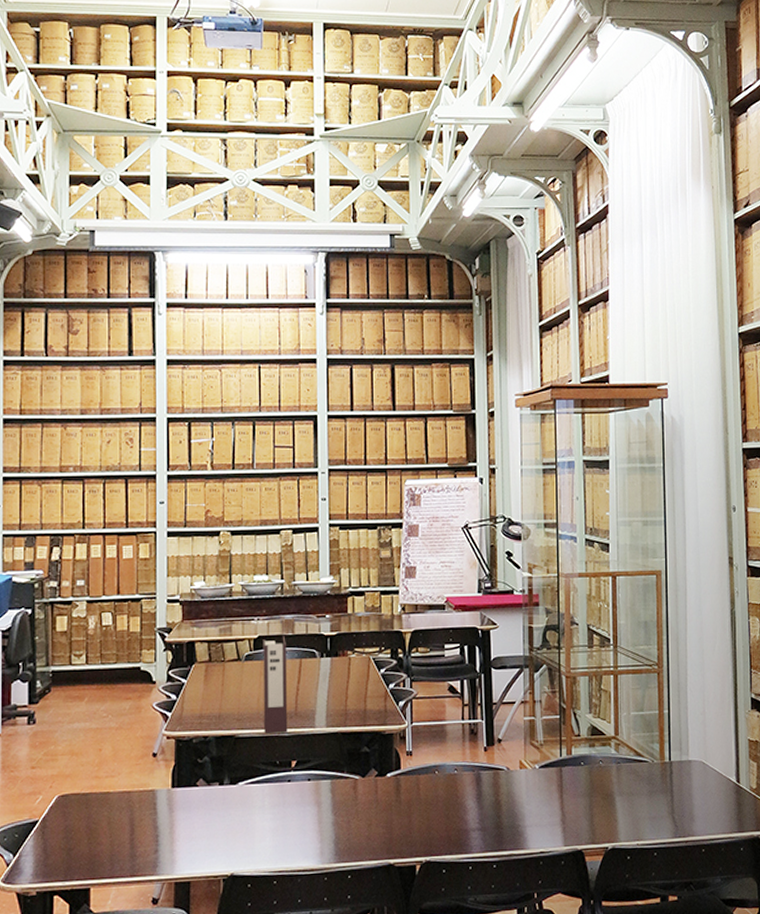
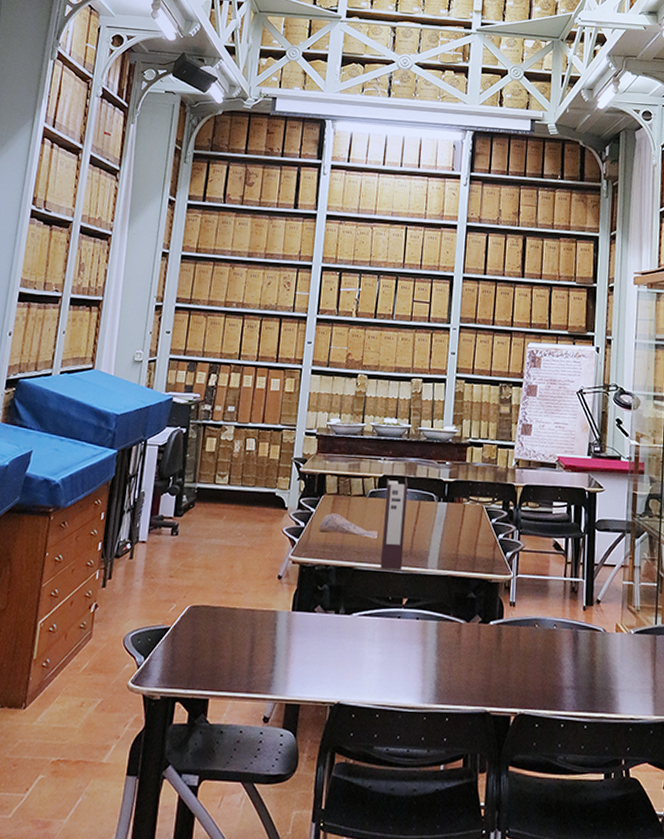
paper: none [192,682,259,703] -> present [318,513,379,539]

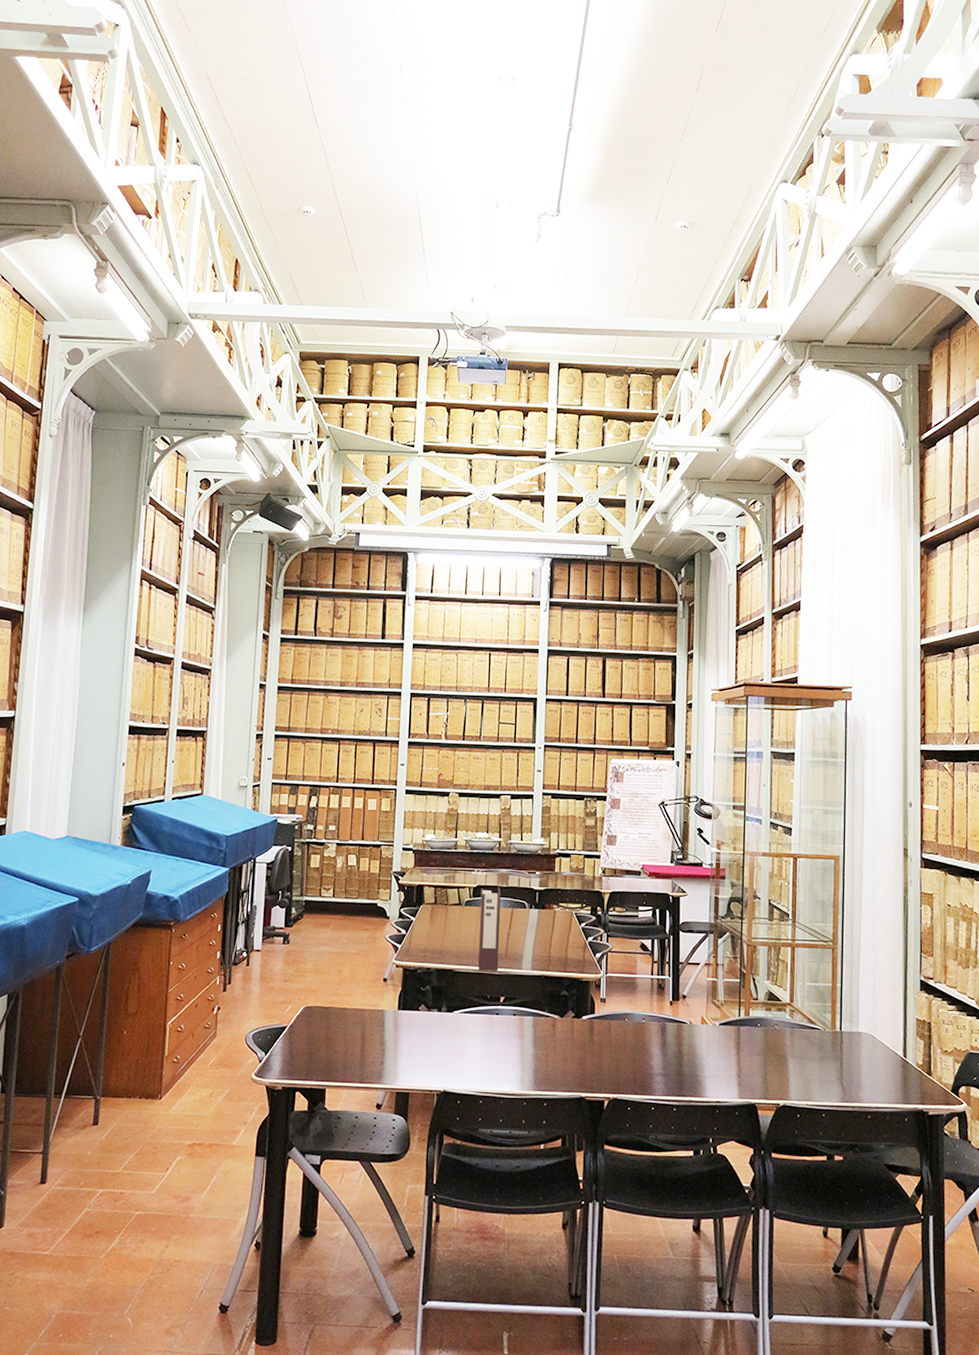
paper: present [318,513,379,539] -> none [419,921,475,943]

